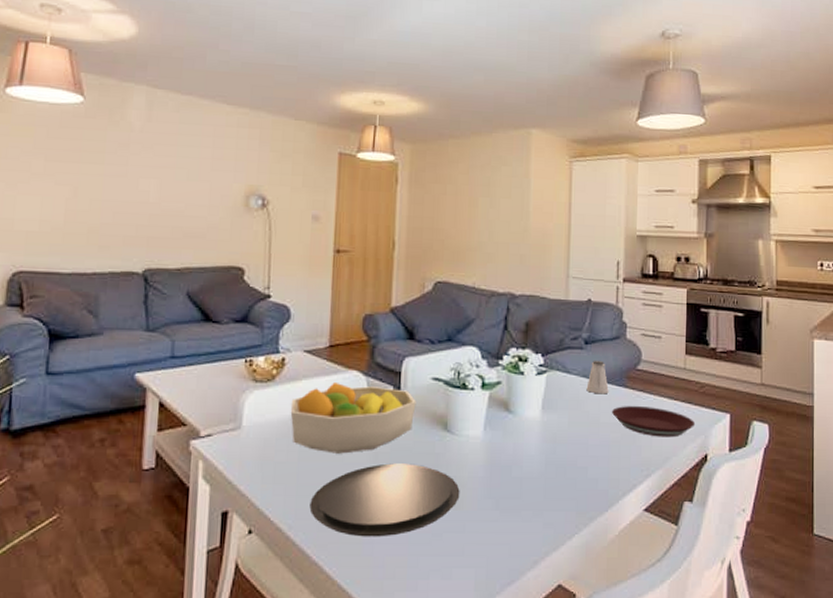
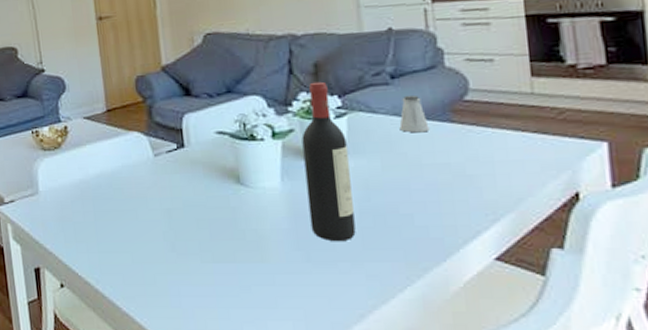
fruit bowl: present [290,383,416,454] -> none [79,145,204,212]
plate: present [309,463,460,537] -> none [112,218,264,290]
wine bottle: none [503,339,543,491] -> present [301,81,356,242]
plate: present [612,405,696,438] -> none [437,141,557,176]

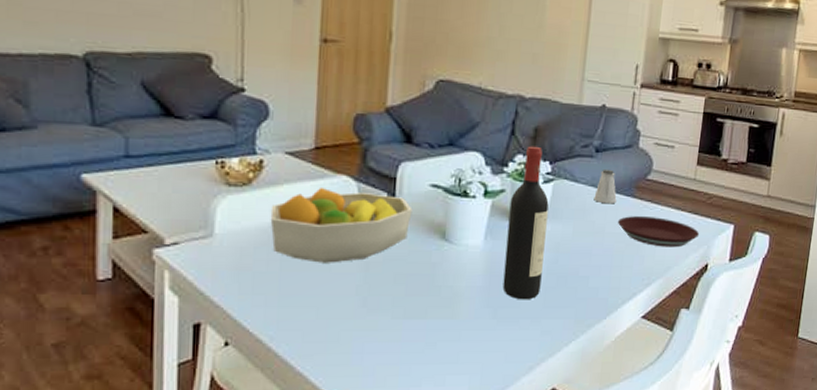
fruit bowl: none [79,145,204,212] -> present [270,188,413,263]
plate: none [437,141,557,176] -> present [618,215,700,248]

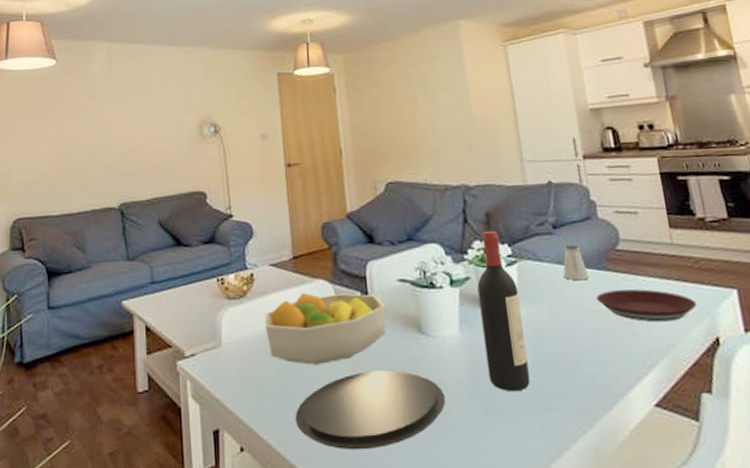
plate: none [293,273,457,347] -> present [295,370,446,450]

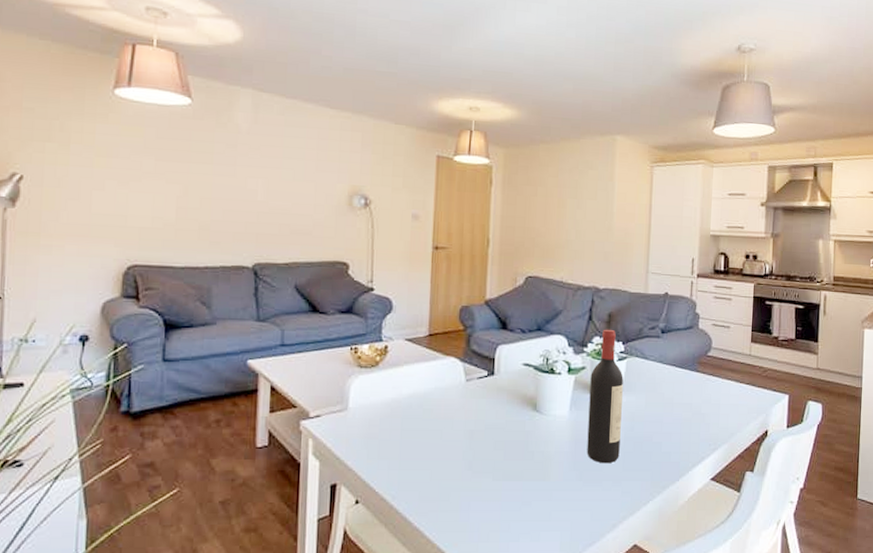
fruit bowl: present [264,293,386,365] -> none [393,368,509,432]
plate: present [295,370,446,450] -> none [411,440,548,506]
saltshaker: present [563,244,589,281] -> none [662,347,682,378]
plate: present [596,289,698,322] -> none [685,387,758,416]

